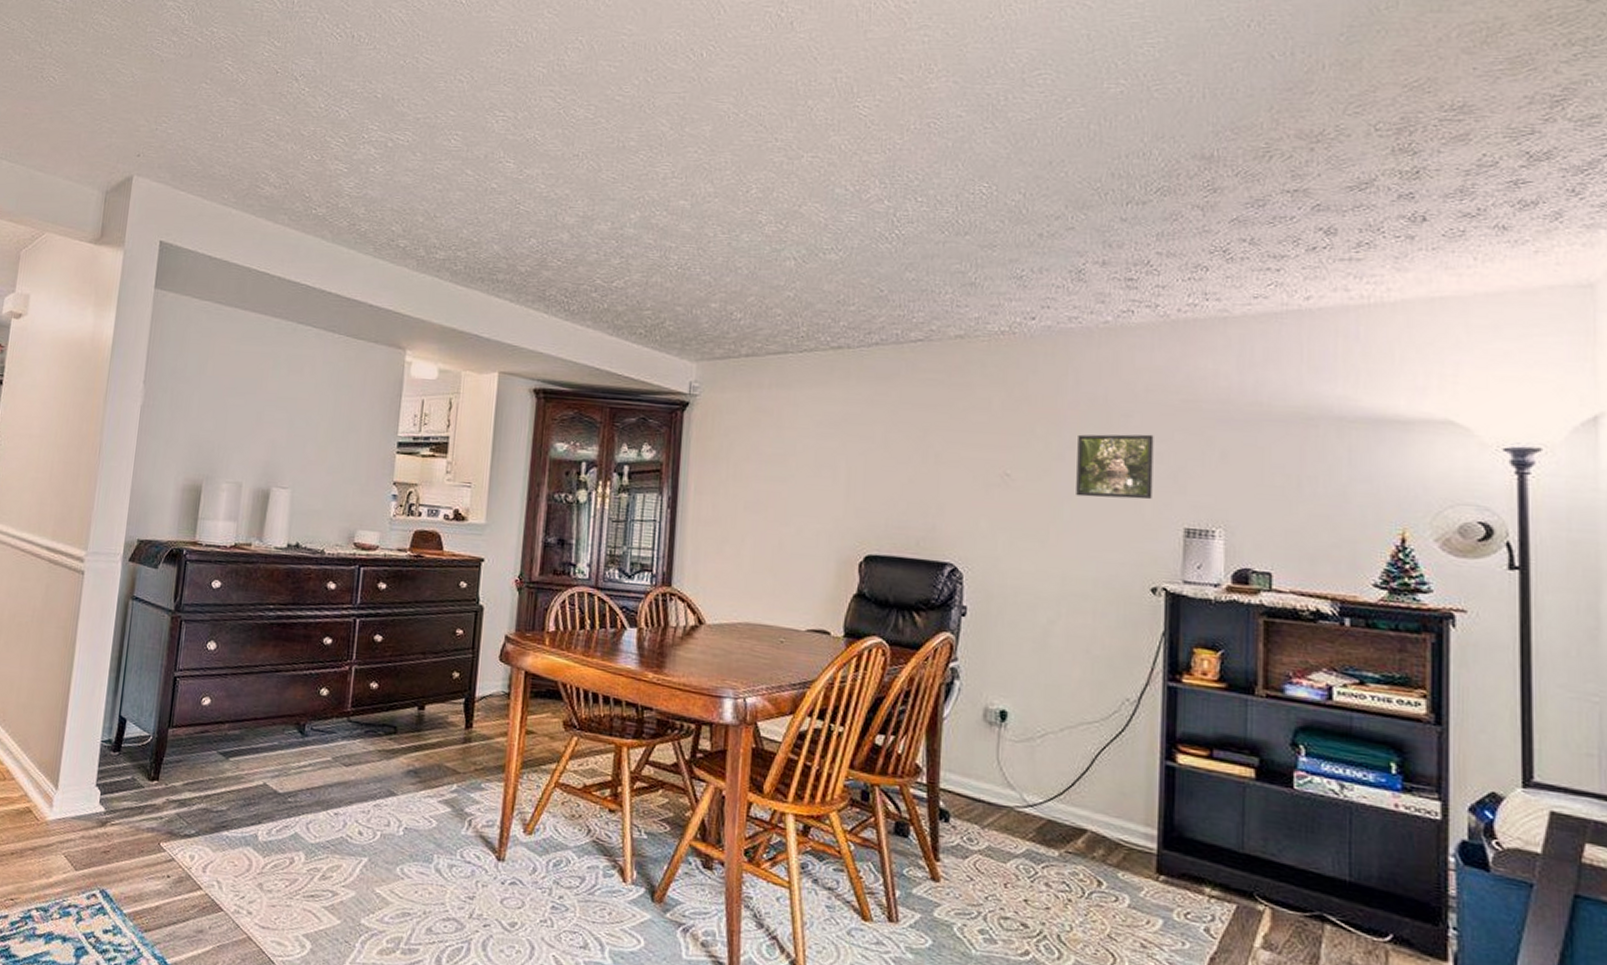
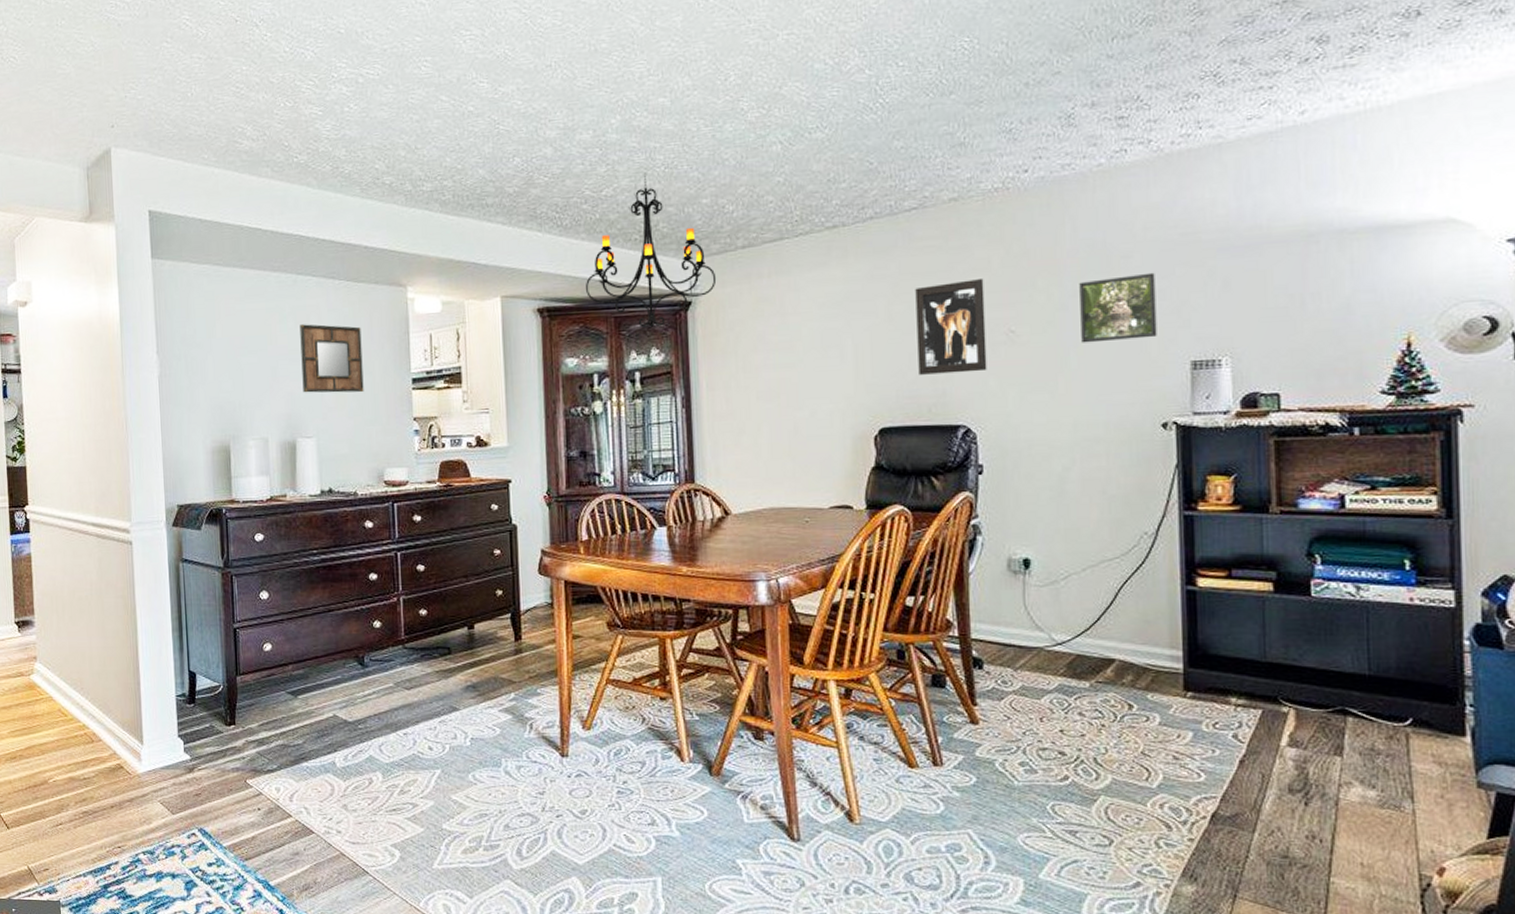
home mirror: none [285,373,354,450] -> present [300,324,364,393]
chandelier: none [585,270,717,423] -> present [586,173,717,328]
wall art: none [910,417,983,511] -> present [915,279,987,375]

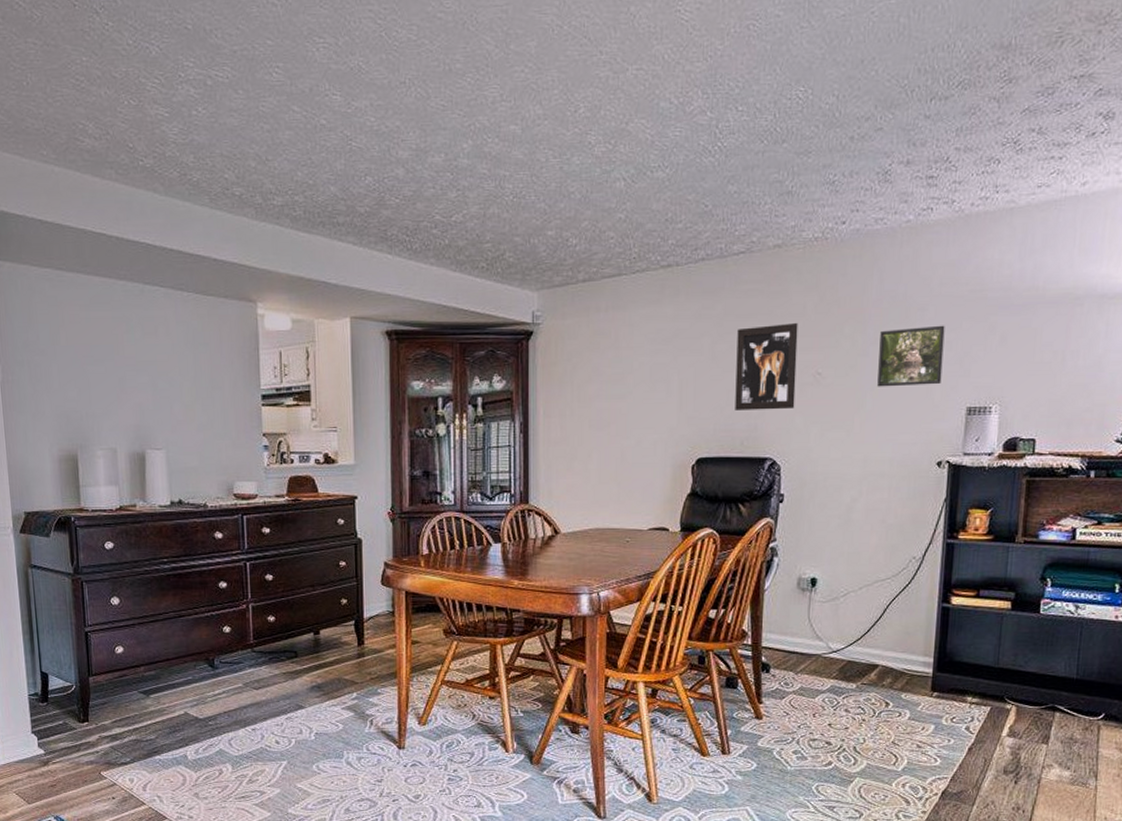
home mirror: present [300,324,364,393] -> none [147,335,214,407]
chandelier: present [586,173,717,328] -> none [433,201,558,354]

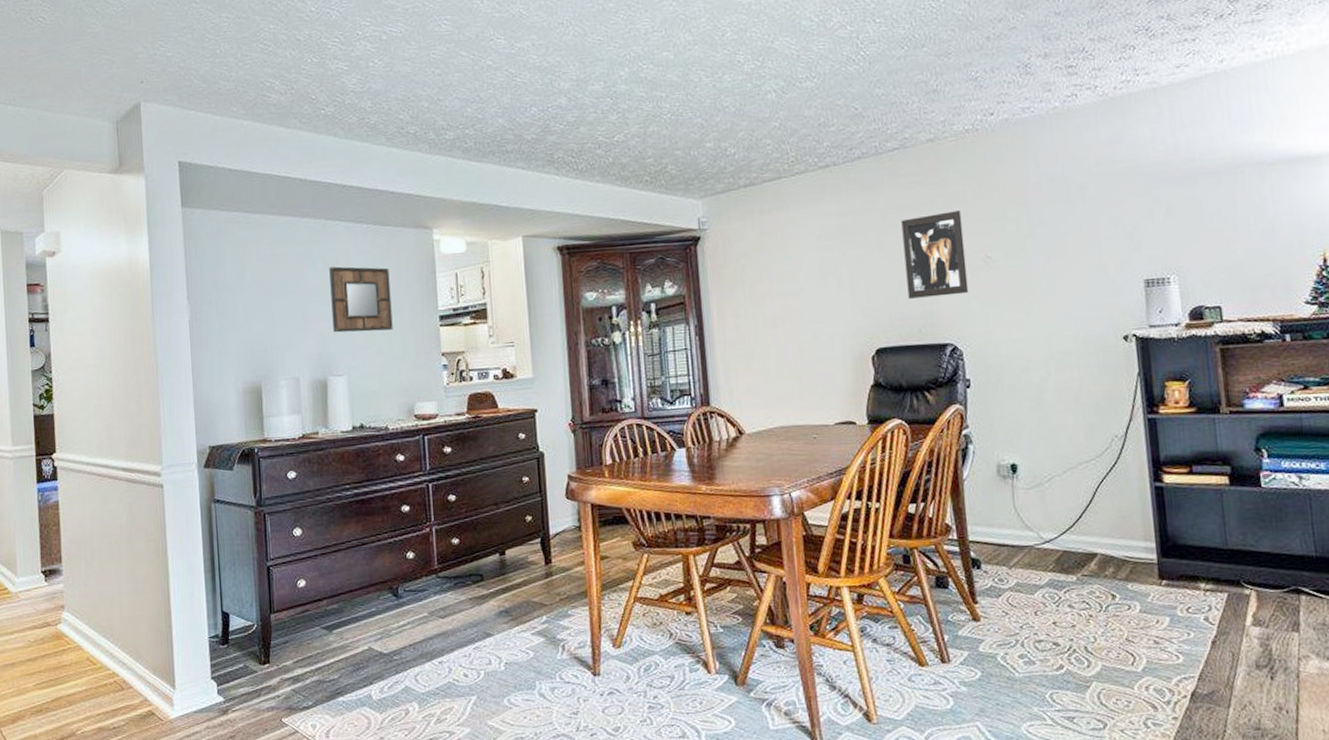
home mirror: none [147,335,214,407] -> present [329,266,393,333]
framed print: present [877,325,945,387] -> none [1044,202,1114,266]

